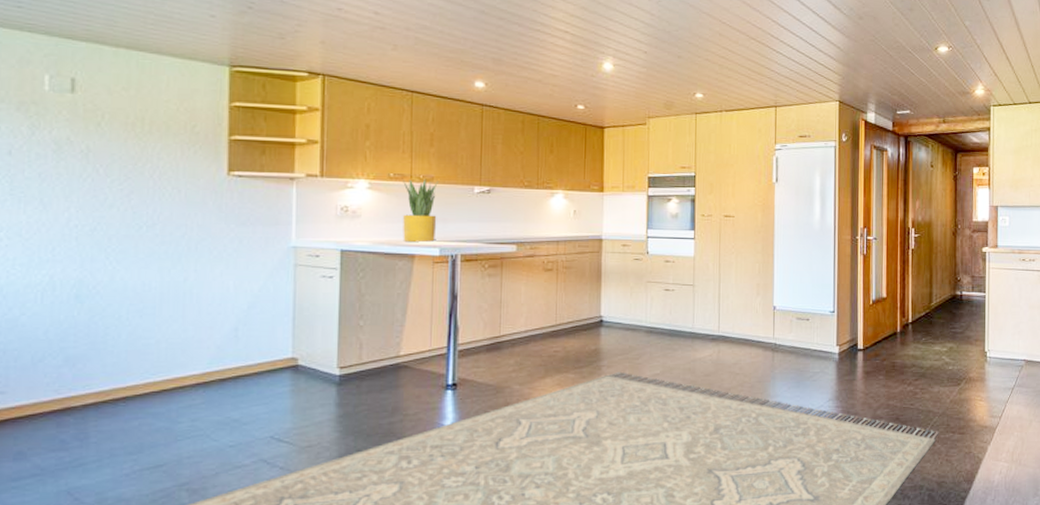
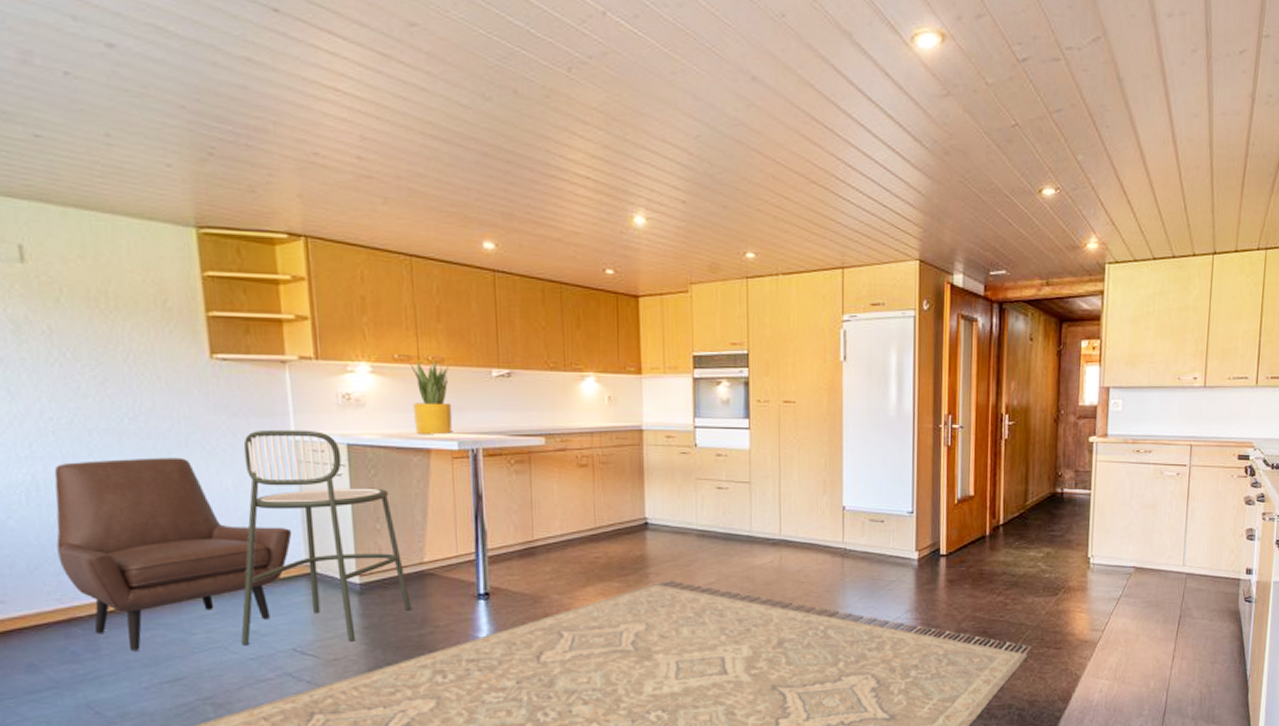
chair: none [63,261,283,440] -> present [54,457,292,652]
bar stool: none [223,237,384,434] -> present [241,429,411,646]

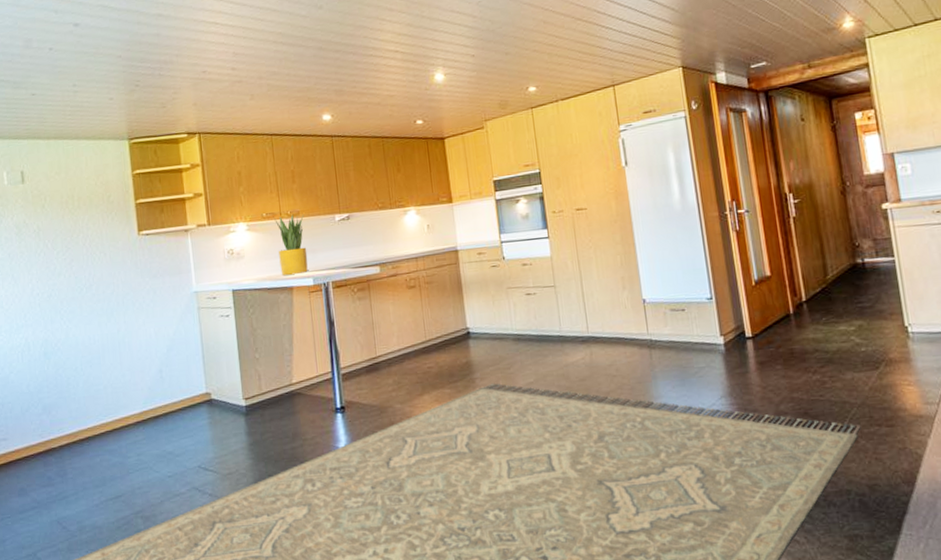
chair: present [54,457,292,652] -> none [39,314,196,475]
bar stool: present [241,429,411,646] -> none [161,282,285,466]

